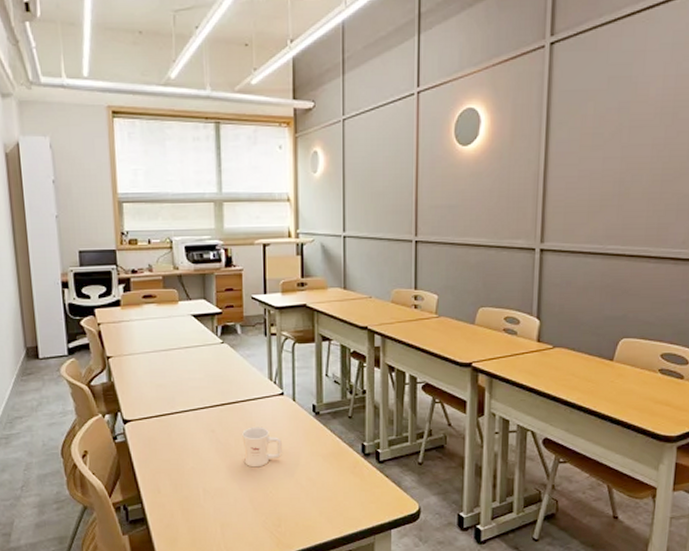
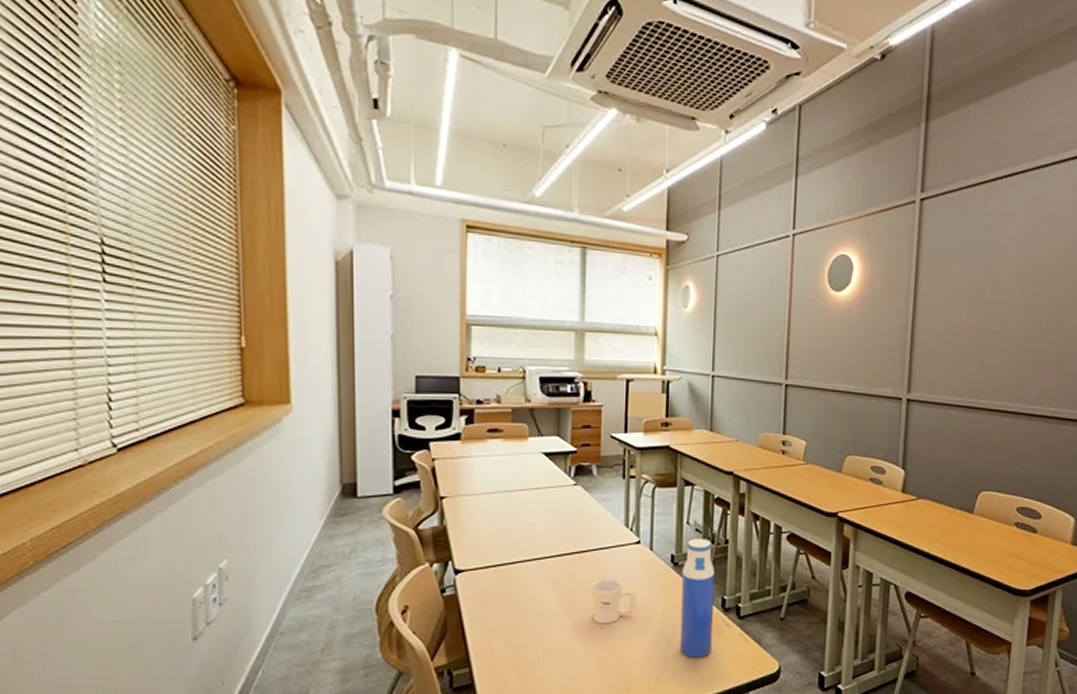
water bottle: none [324,389,354,498] -> present [680,538,715,658]

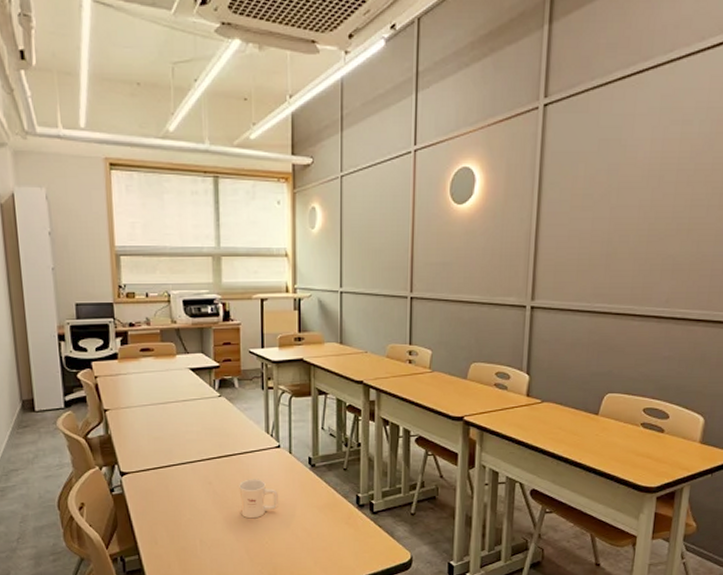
water bottle: present [680,538,715,658] -> none [319,442,349,548]

